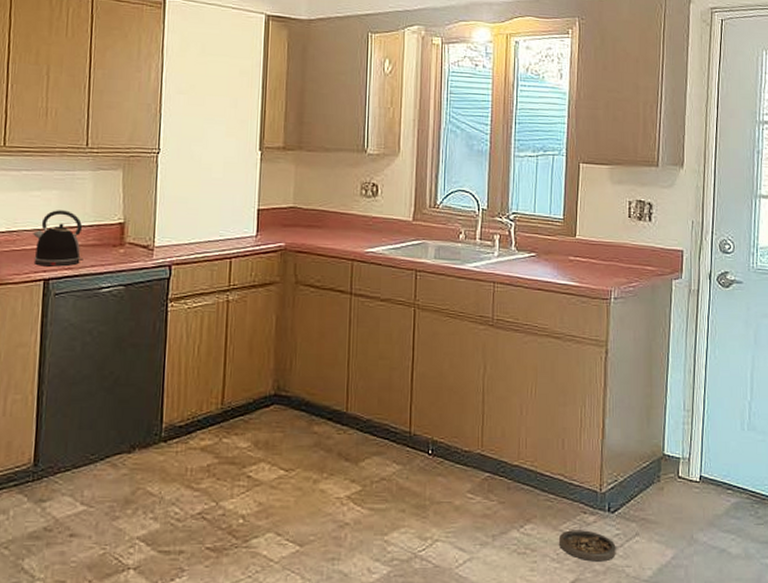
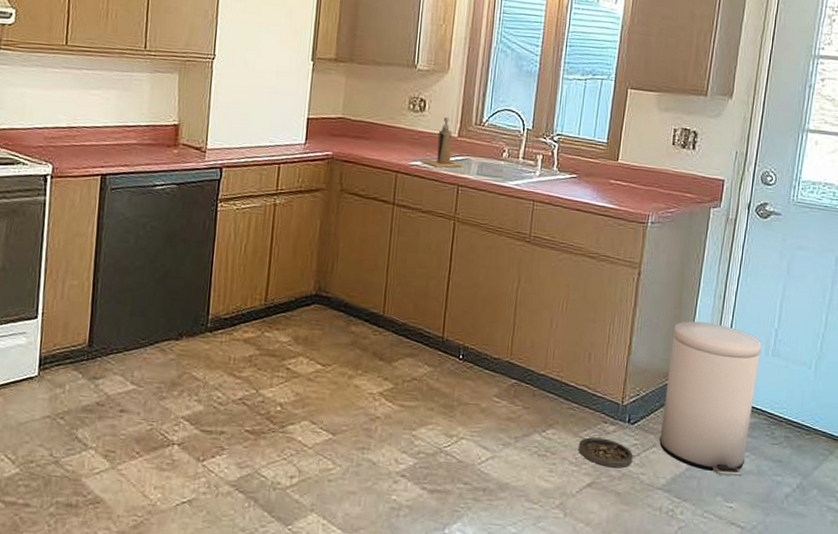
kettle: present [33,210,83,267] -> none [92,109,139,164]
soap dispenser: none [375,201,419,254] -> present [420,117,462,168]
pedal bin: none [642,399,736,562] -> present [659,321,761,477]

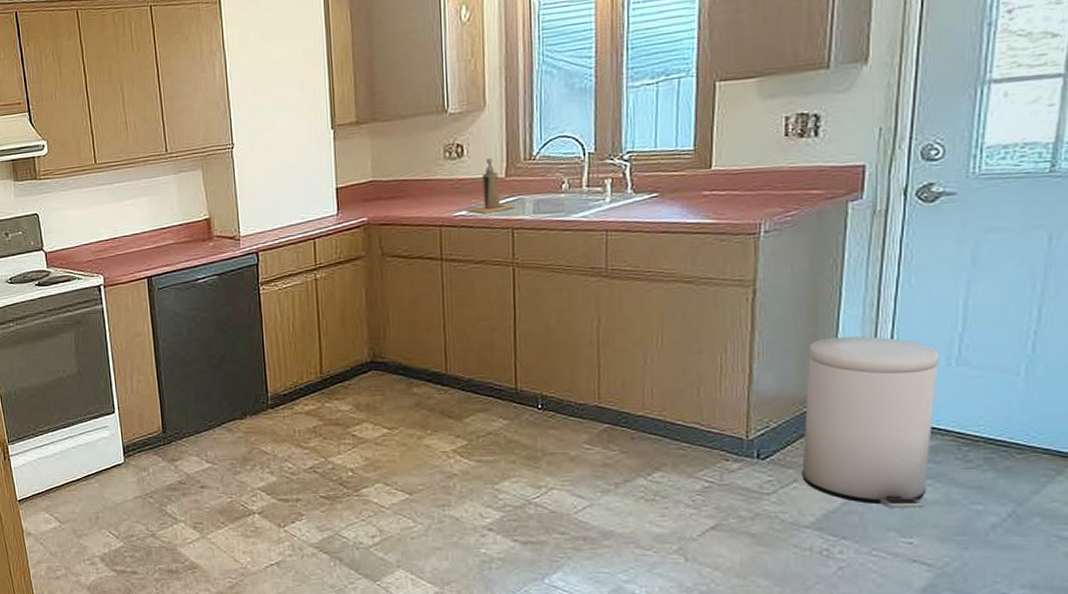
pet bowl: present [579,437,633,468] -> none [696,477,768,508]

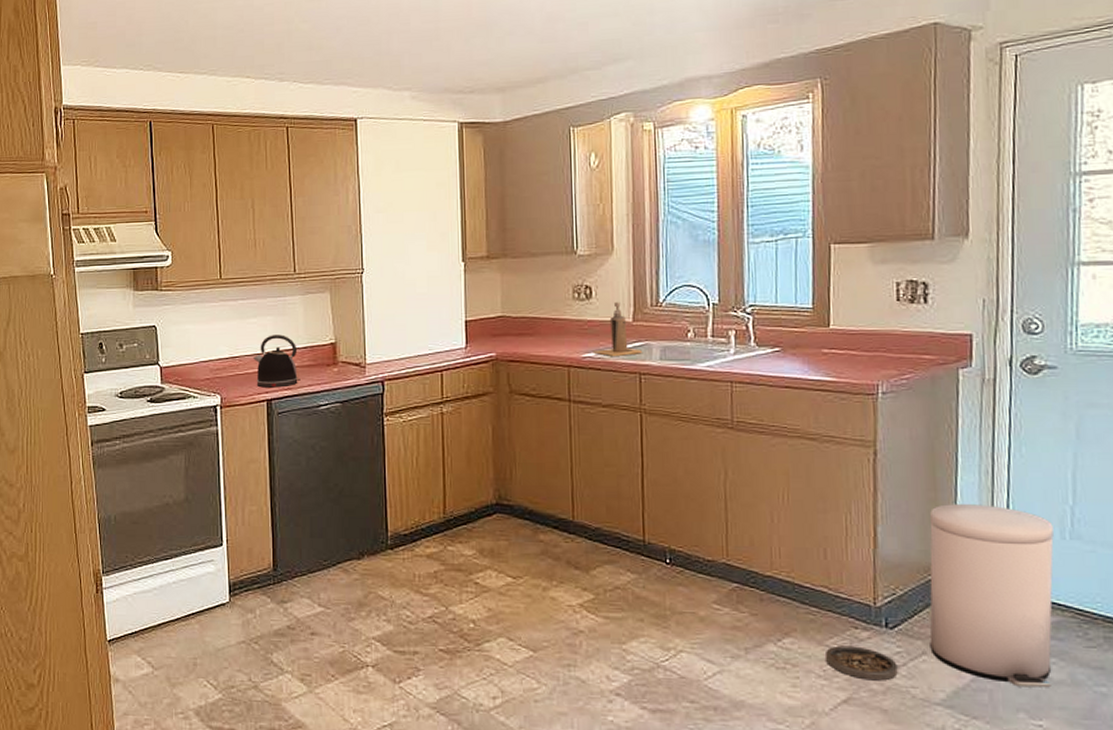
kettle: none [132,214,178,266] -> present [253,334,301,388]
pet bowl: none [696,477,768,508] -> present [826,645,898,681]

